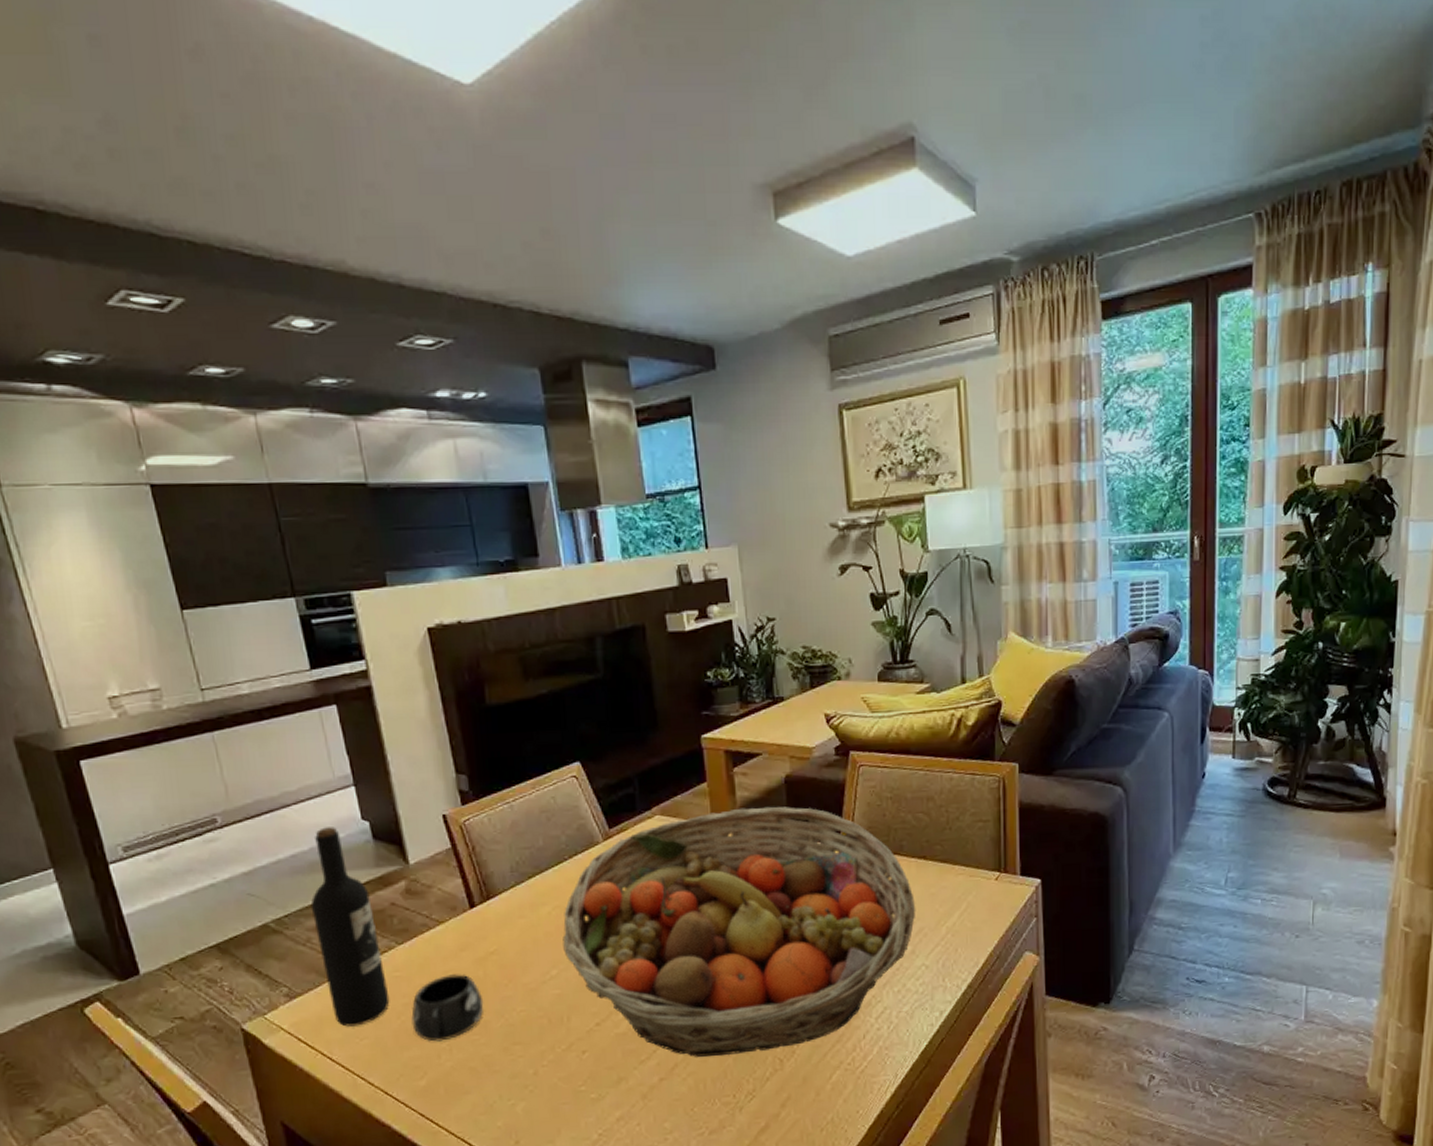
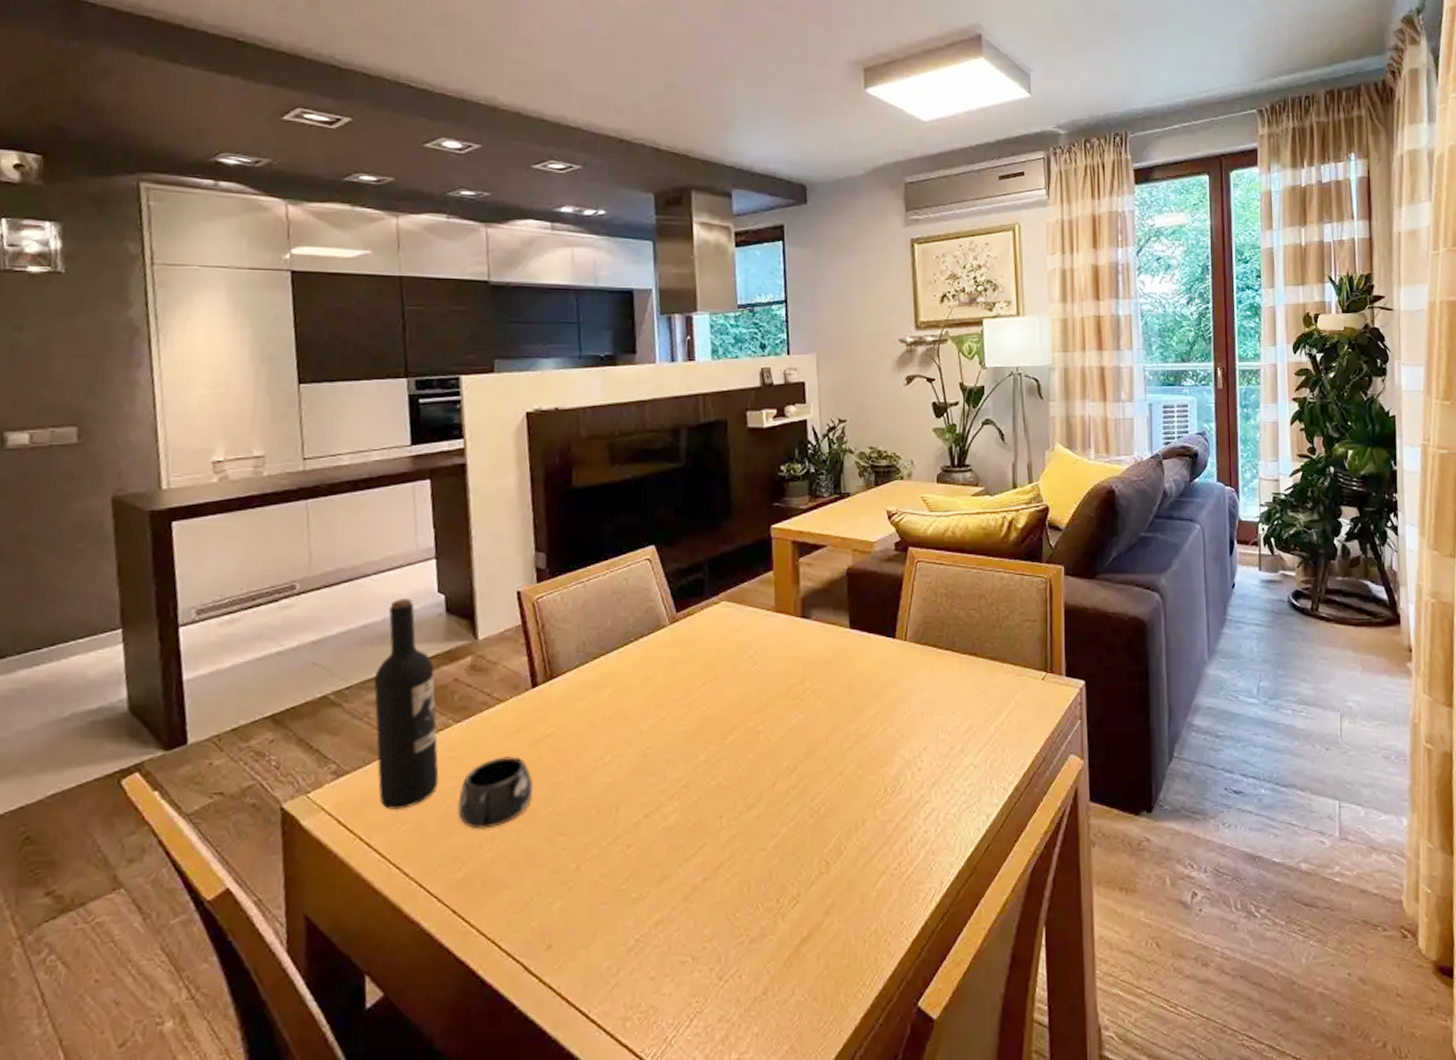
fruit basket: present [562,806,916,1057] -> none [620,597,966,856]

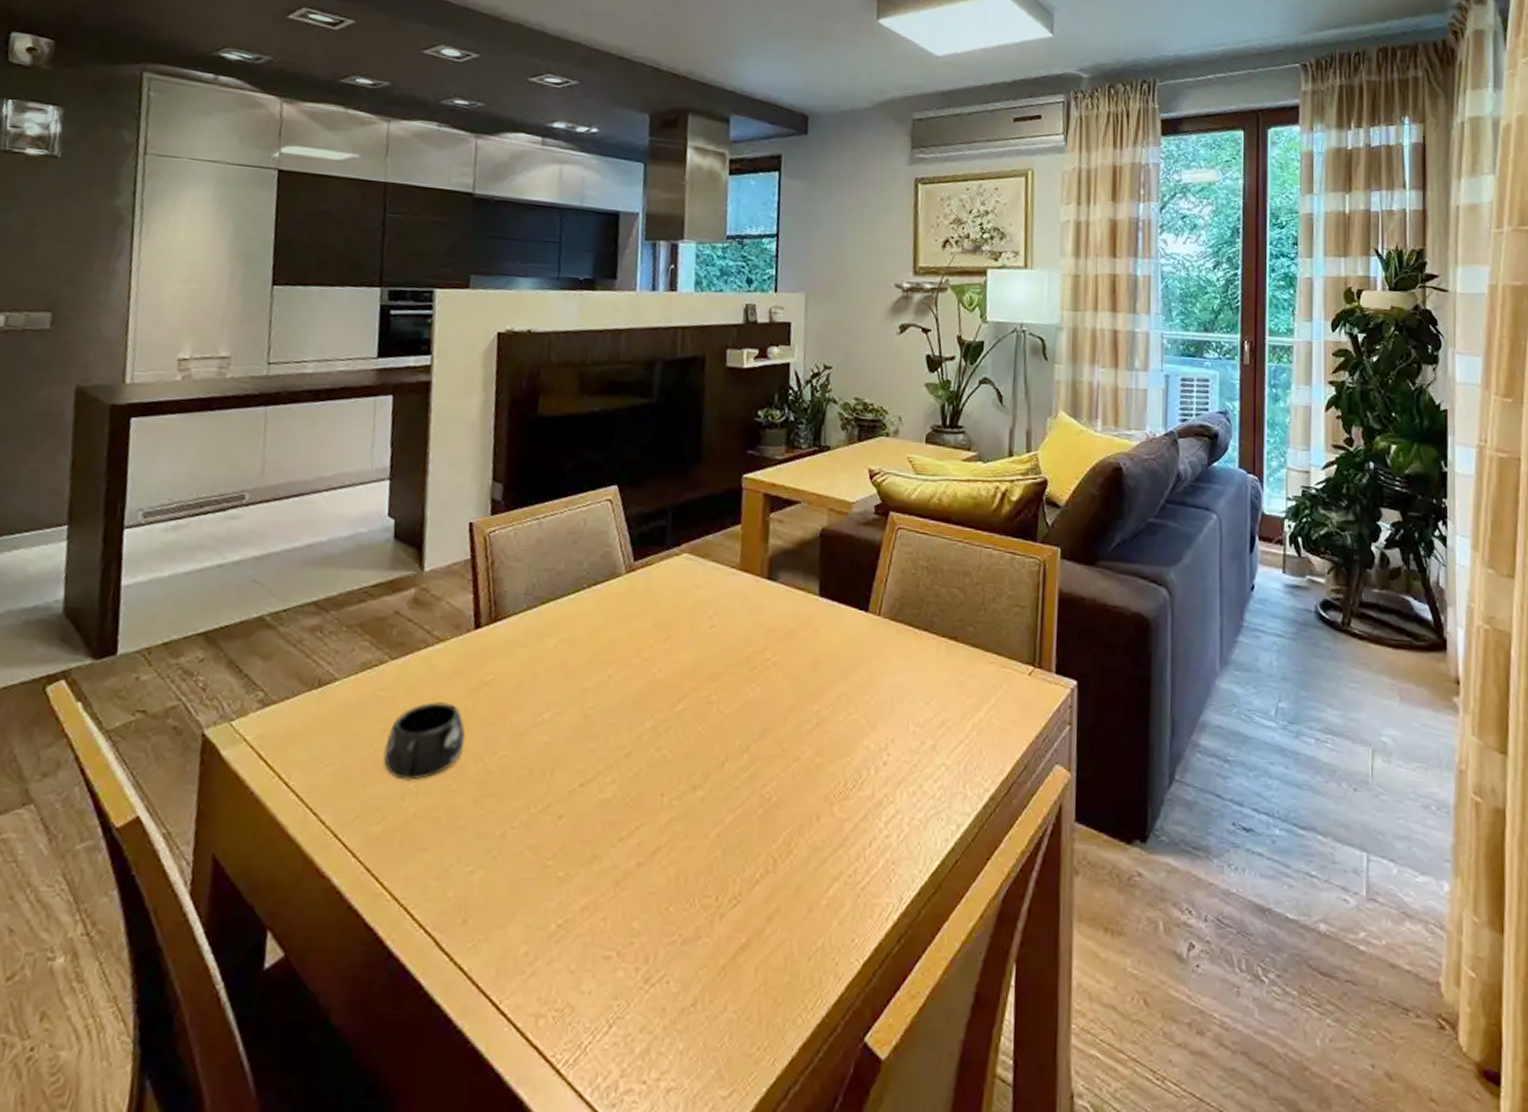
wine bottle: present [373,598,439,810] -> none [304,519,376,749]

